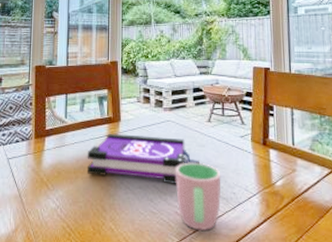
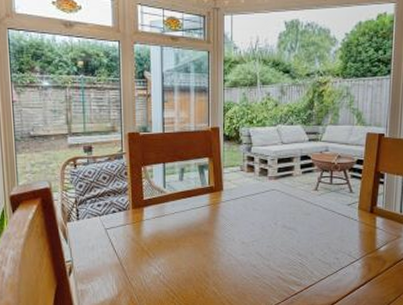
board game: present [87,133,199,184] -> none [188,202,304,251]
cup: present [176,162,222,232] -> none [279,230,325,293]

